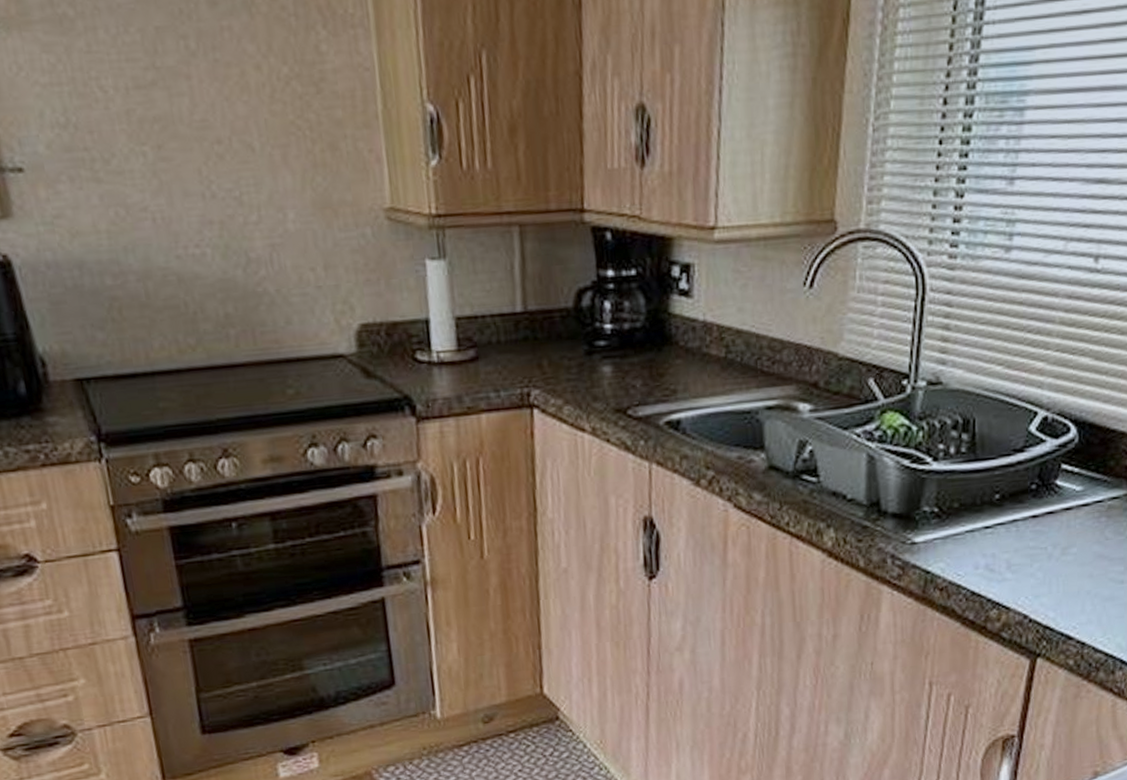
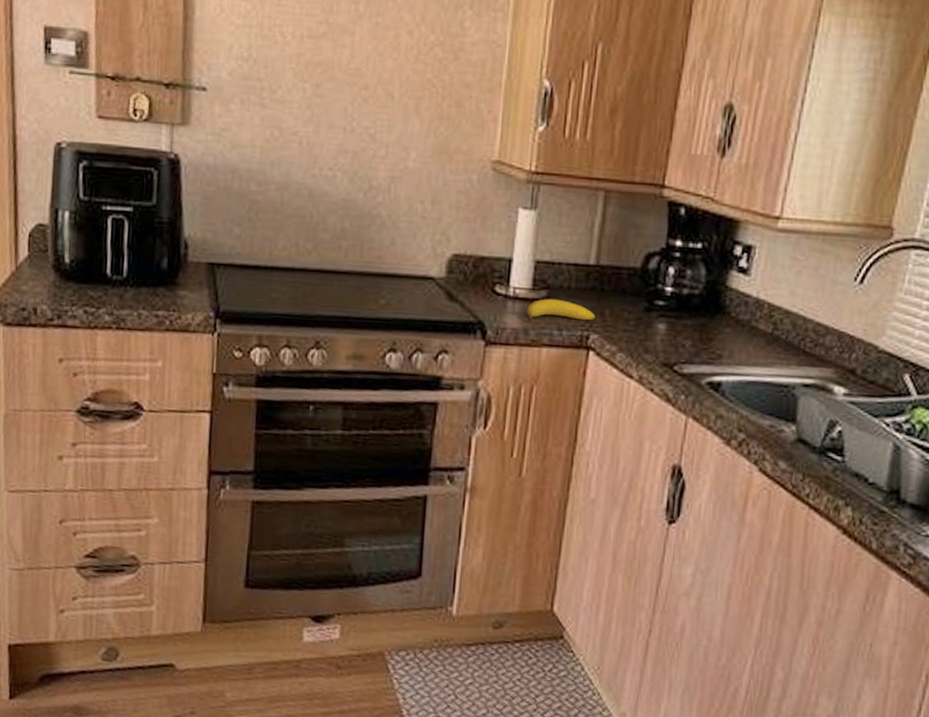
fruit: none [456,357,534,387] -> present [527,298,596,322]

